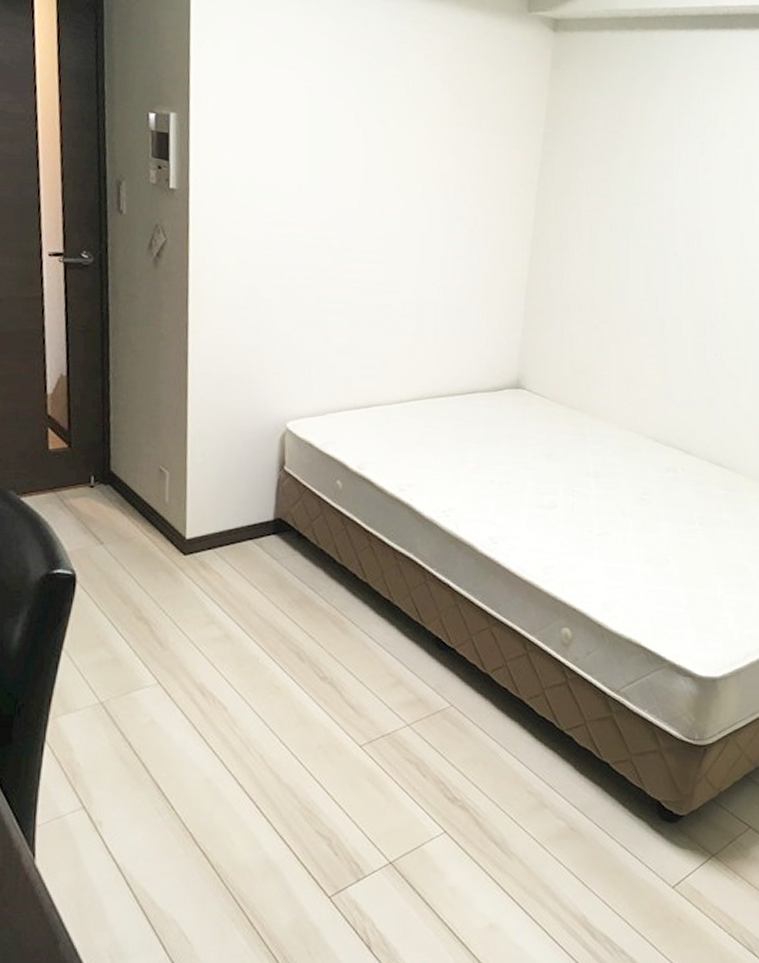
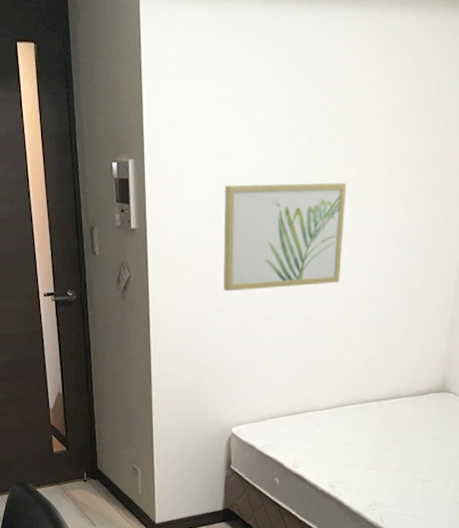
wall art: none [280,154,418,269] -> present [223,182,347,292]

